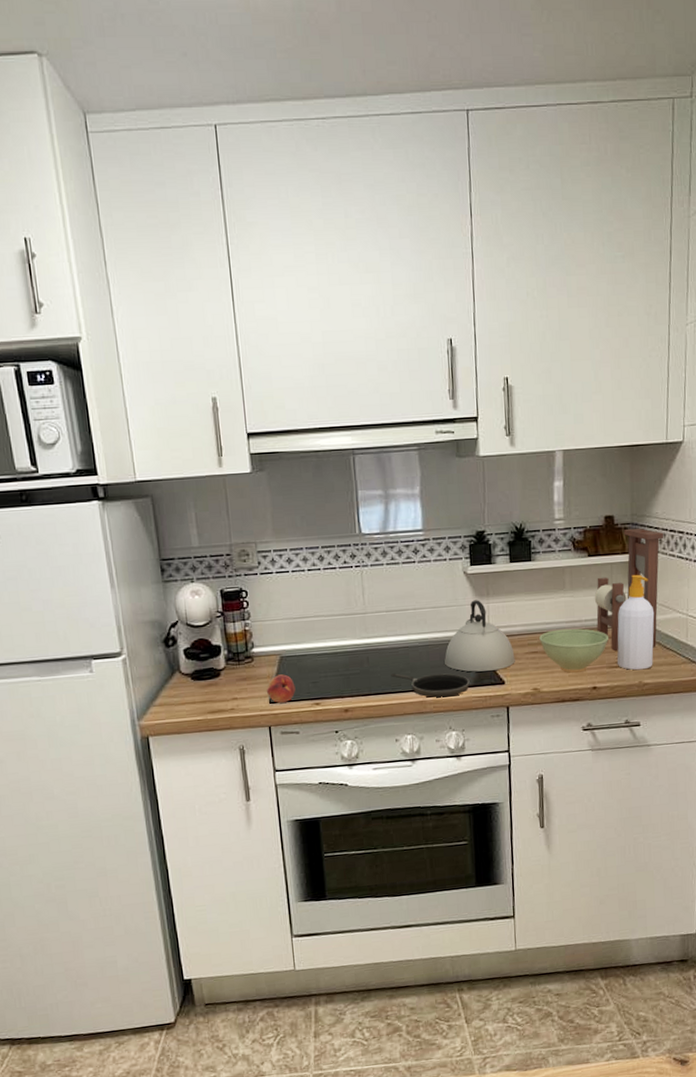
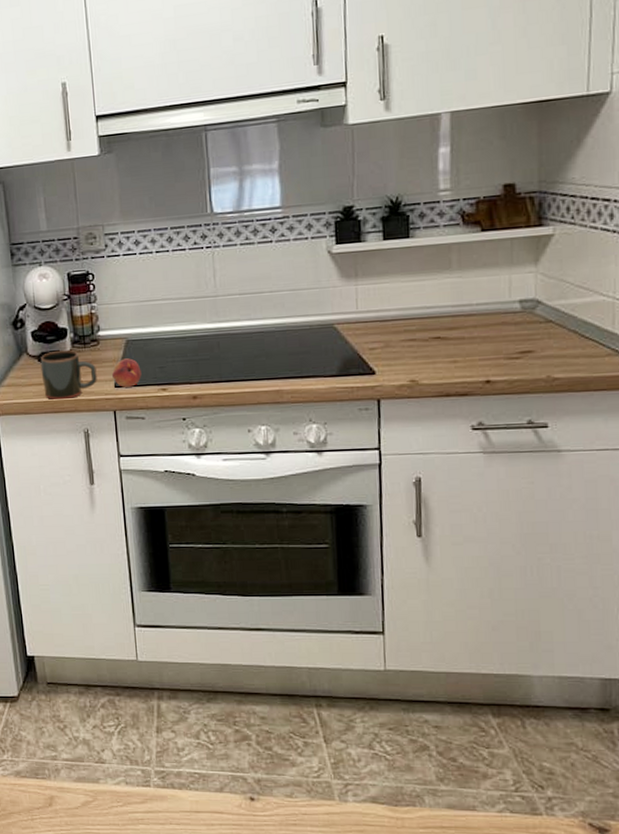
mug: none [193,667,252,718] -> present [40,350,97,400]
frying pan: present [390,673,470,698] -> none [243,359,334,388]
kettle: present [444,600,515,673] -> none [304,281,388,361]
bowl: present [539,628,609,673] -> none [418,313,508,364]
paper towel holder: present [594,527,664,652] -> none [488,196,583,340]
soap bottle: present [617,574,655,671] -> none [517,250,569,363]

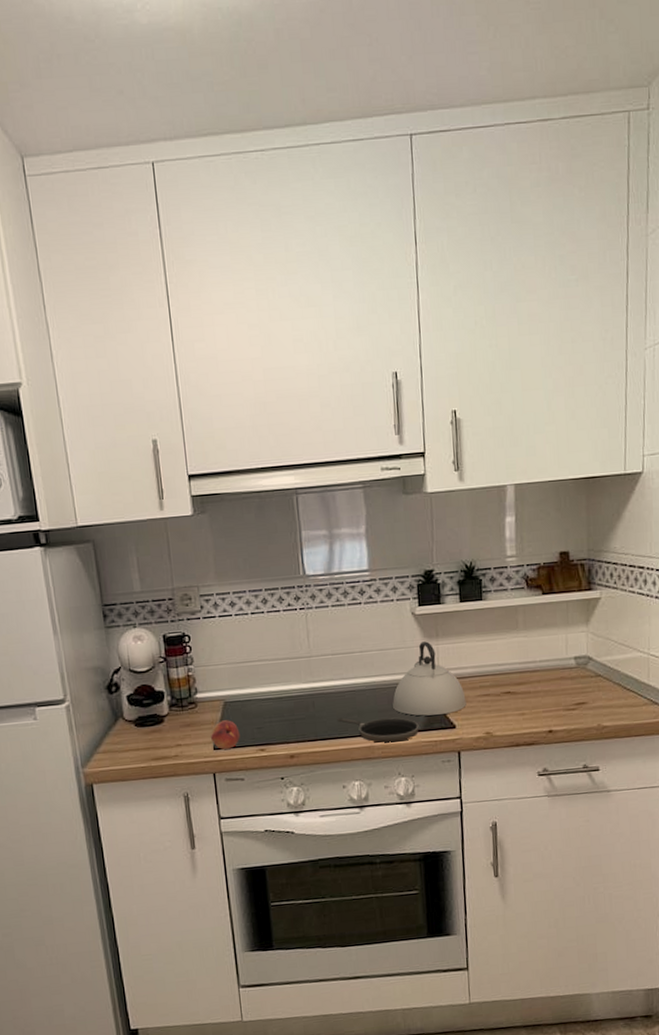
mug: present [40,350,97,400] -> none [137,713,196,765]
frying pan: none [243,359,334,388] -> present [337,717,419,743]
kettle: none [304,281,388,361] -> present [392,641,467,716]

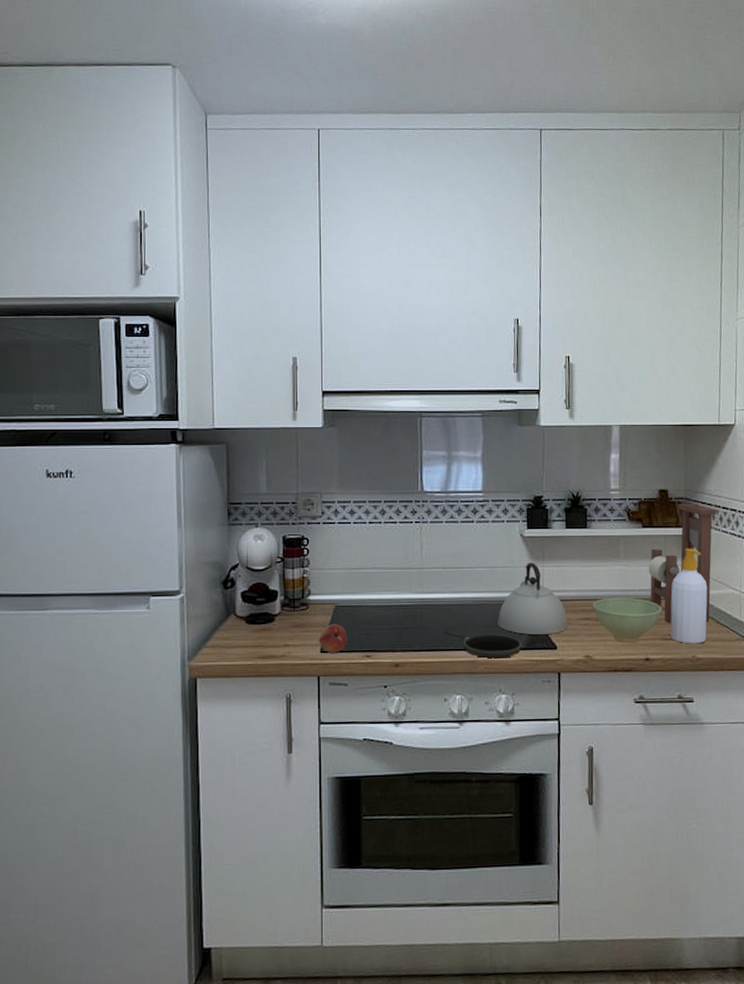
bowl: none [491,669,566,716] -> present [593,597,663,642]
paper towel holder: none [549,563,623,693] -> present [648,503,717,624]
soap bottle: none [573,612,614,713] -> present [670,548,708,644]

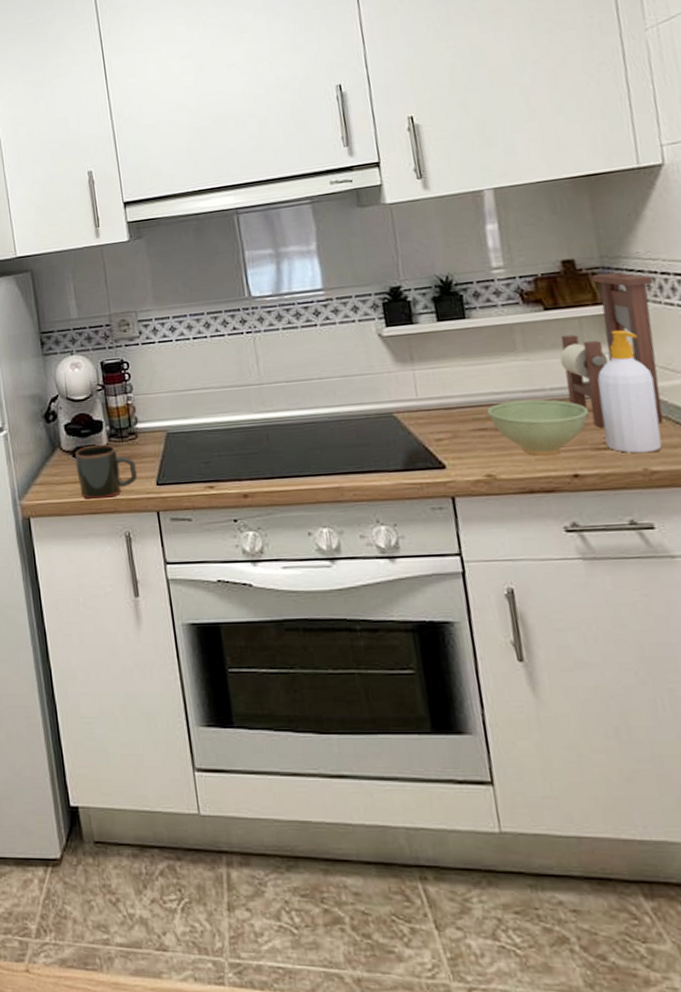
mug: none [247,612,304,664] -> present [75,444,137,500]
fruit: present [318,624,348,653] -> none [152,453,186,485]
frying pan: present [443,630,522,659] -> none [296,453,399,484]
kettle: present [498,563,568,636] -> none [362,366,458,454]

